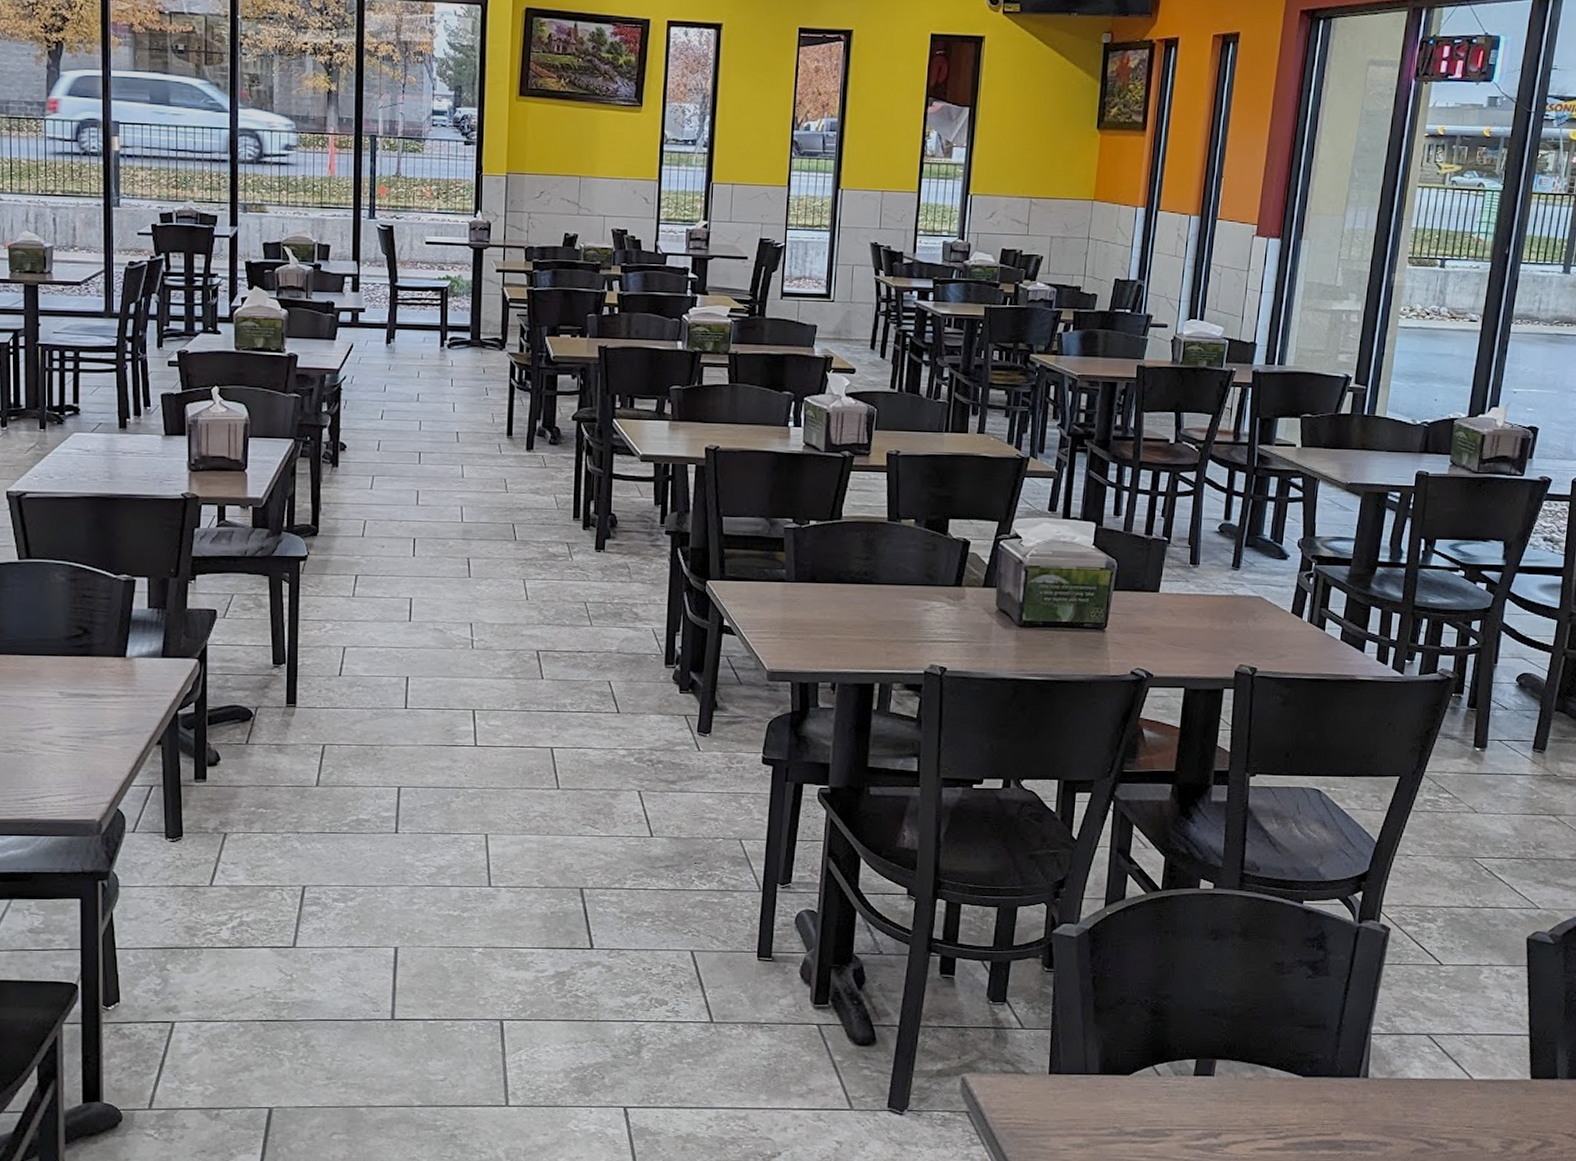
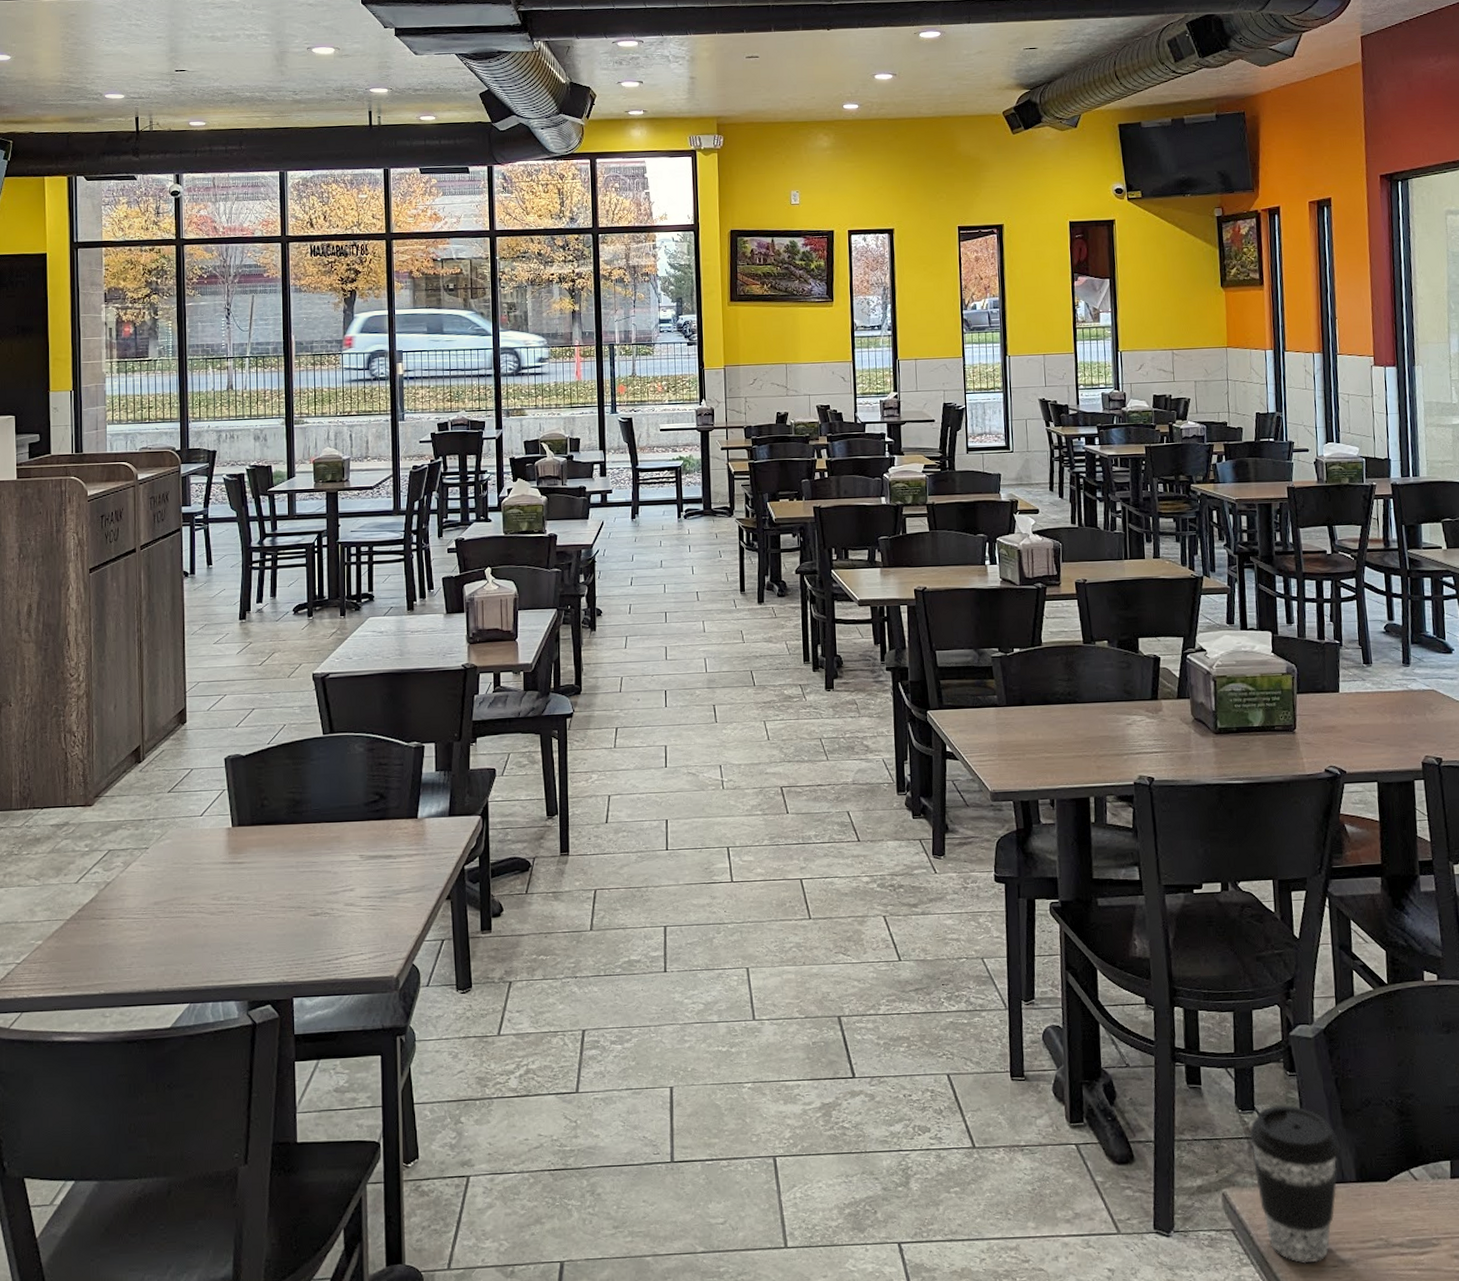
coffee cup: none [997,999,1088,1146] -> present [1249,1105,1340,1264]

